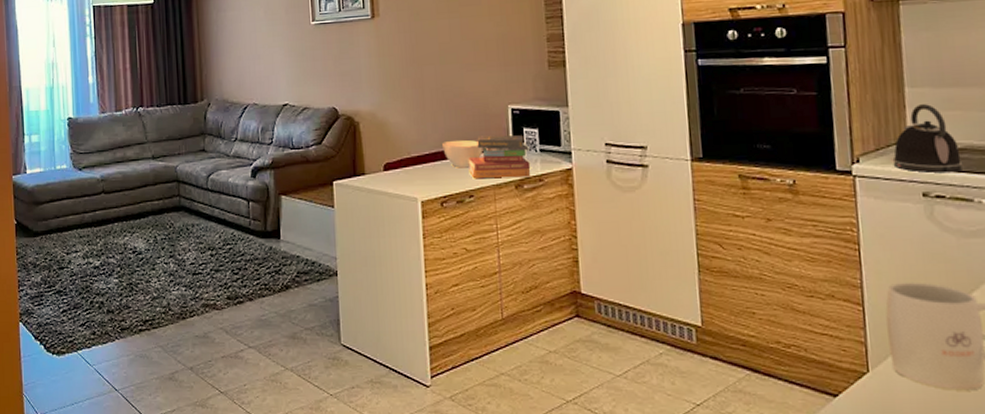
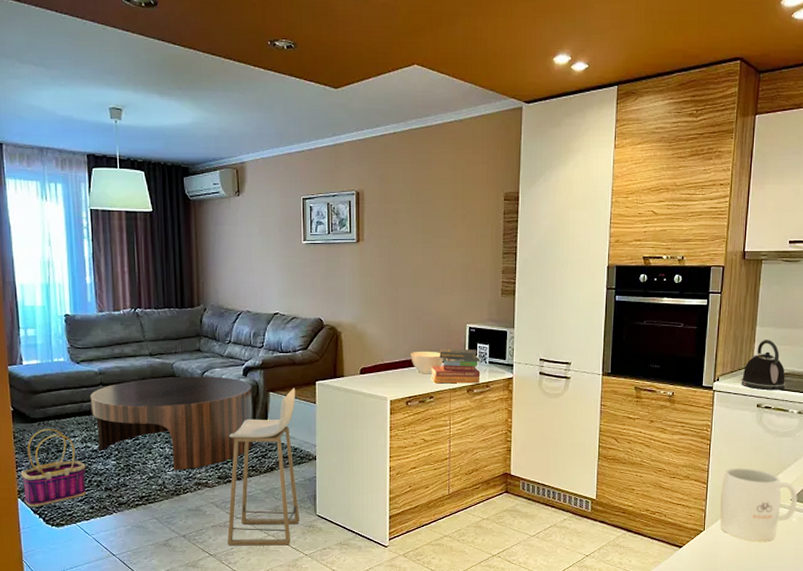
basket: none [22,242,88,332] -> present [20,428,86,507]
coffee table: none [92,179,264,290] -> present [90,376,253,471]
bar stool: none [238,189,321,382] -> present [227,388,299,546]

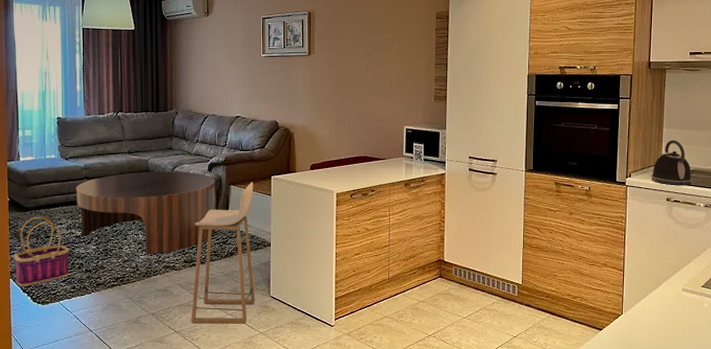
bowl: present [411,352,444,374] -> none [355,150,384,170]
books: present [431,348,481,384] -> none [372,147,417,179]
mug: present [720,467,797,542] -> none [636,256,707,326]

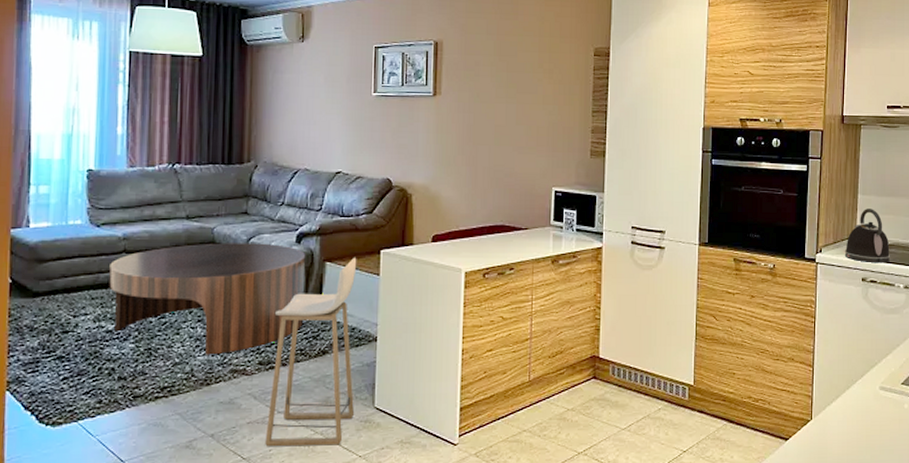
basket: present [13,216,70,286] -> none [12,304,97,402]

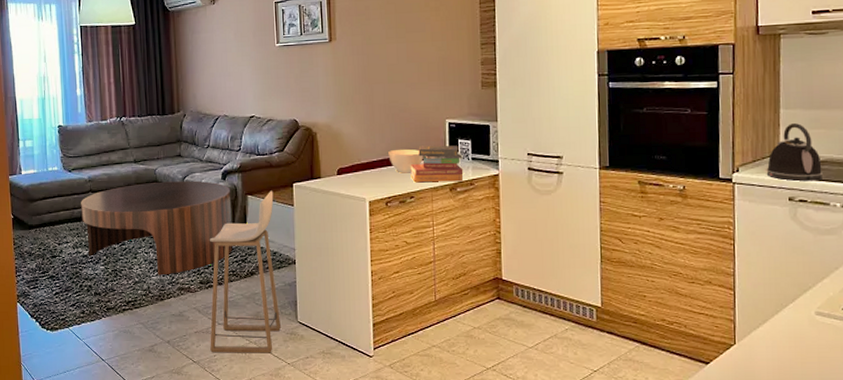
bowl: none [489,217,527,243] -> present [388,149,424,173]
books: none [512,214,567,254] -> present [410,145,464,183]

